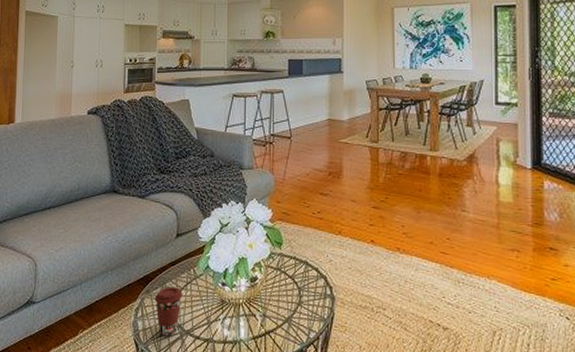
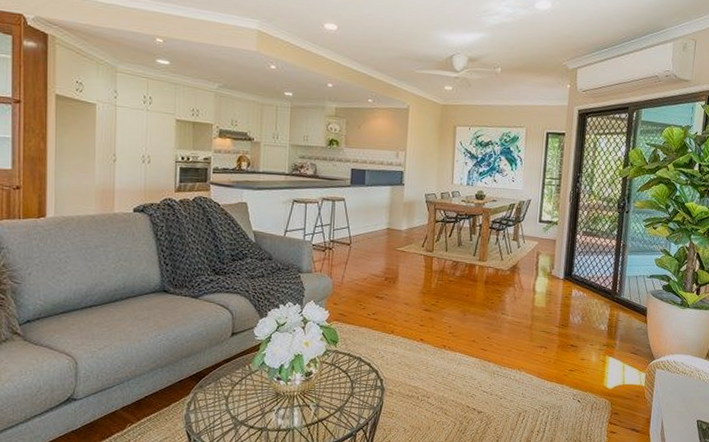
coffee cup: present [154,286,182,336] -> none [208,382,237,427]

